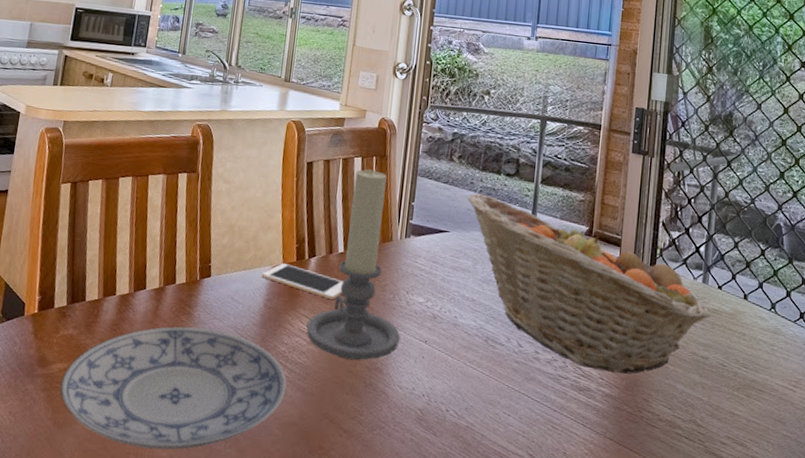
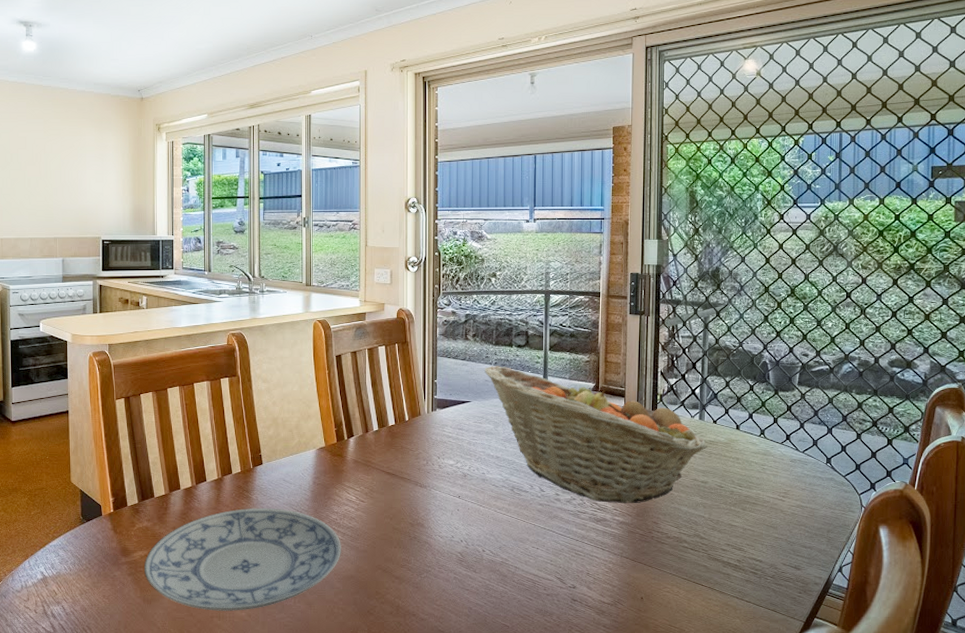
cell phone: present [261,263,344,299] -> none [307,446,381,471]
candle holder: present [306,169,401,361] -> none [353,355,437,519]

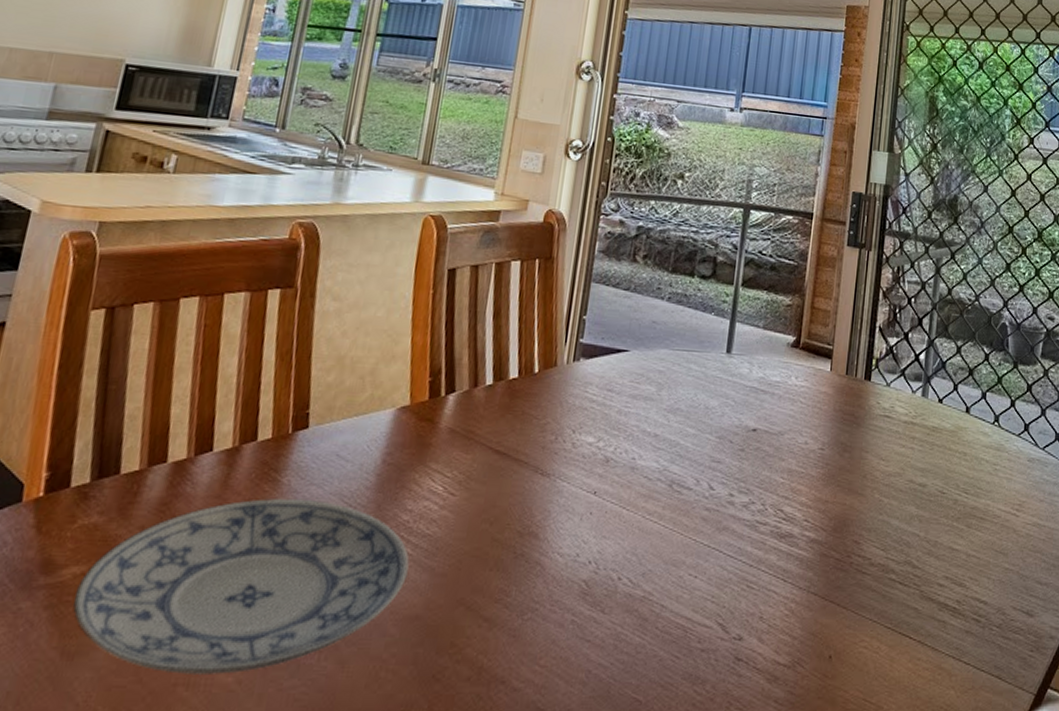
fruit basket: present [485,366,707,504] -> none [653,301,929,513]

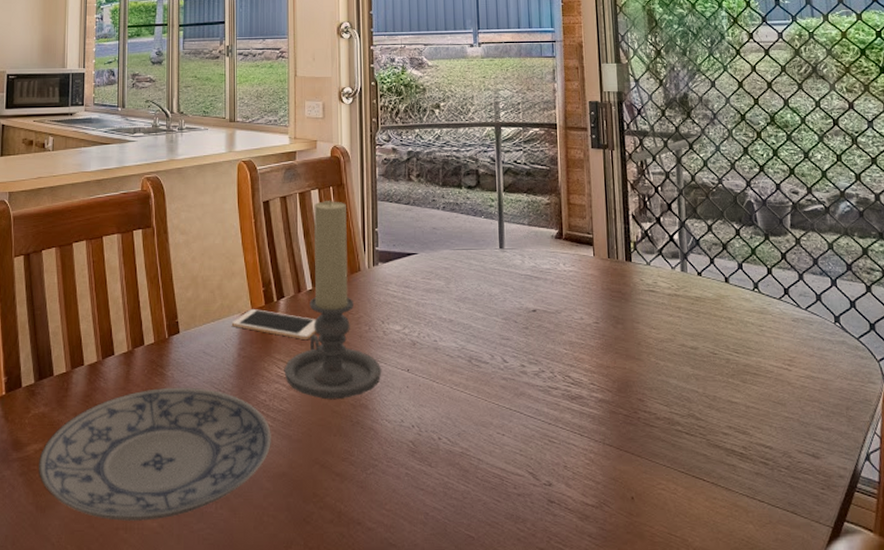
cell phone: none [380,404,491,447] -> present [231,309,316,339]
candle holder: none [438,275,563,525] -> present [284,200,382,400]

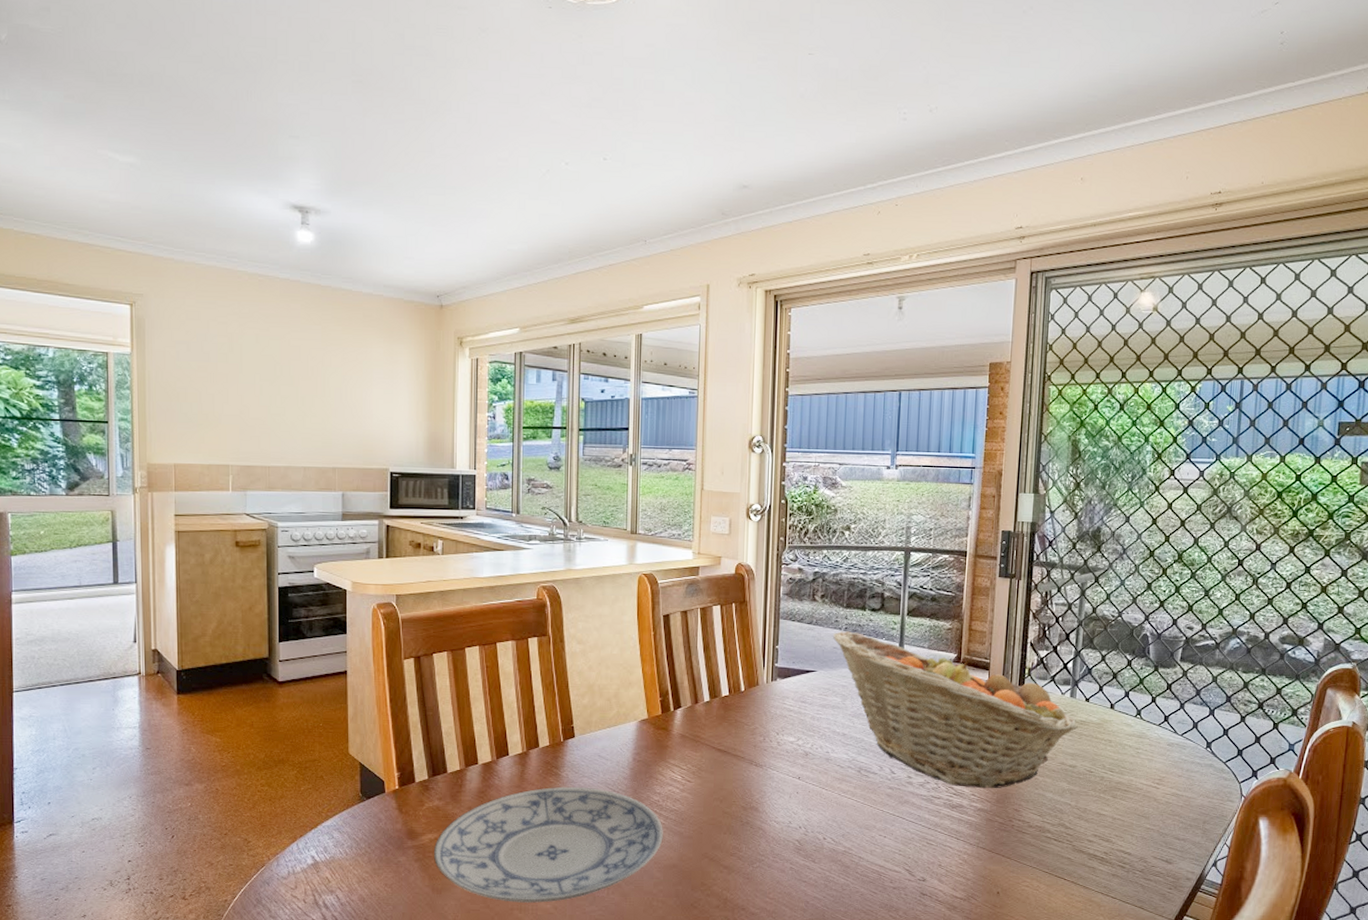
cell phone: present [231,309,316,339] -> none [627,717,712,747]
candle holder: present [284,200,382,400] -> none [678,616,774,802]
fruit basket: none [431,210,694,377] -> present [833,631,1078,789]

